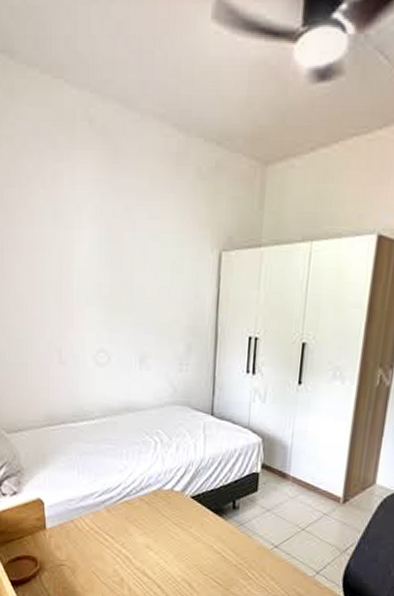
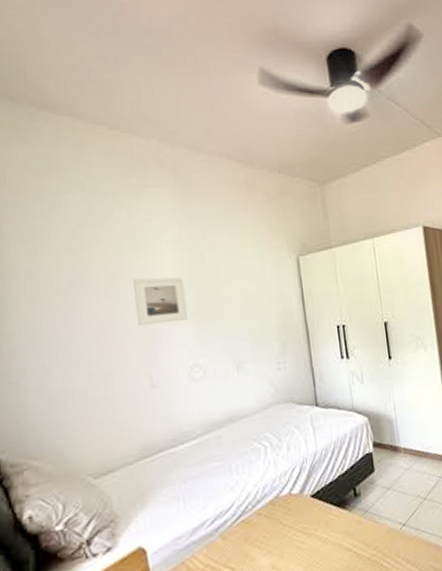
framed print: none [52,250,100,304] -> present [133,277,187,327]

